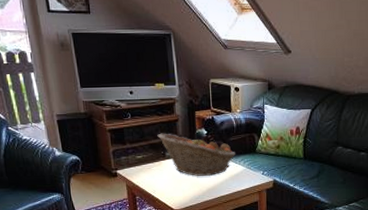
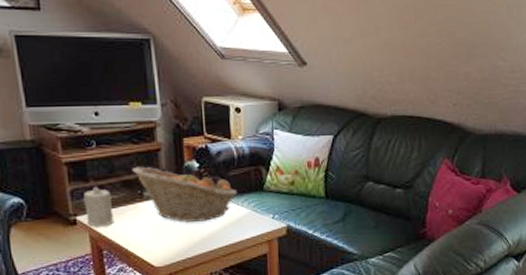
candle: none [122,147,144,179] -> present [84,186,114,227]

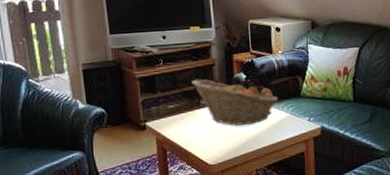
candle: present [84,186,114,227] -> none [152,96,176,131]

